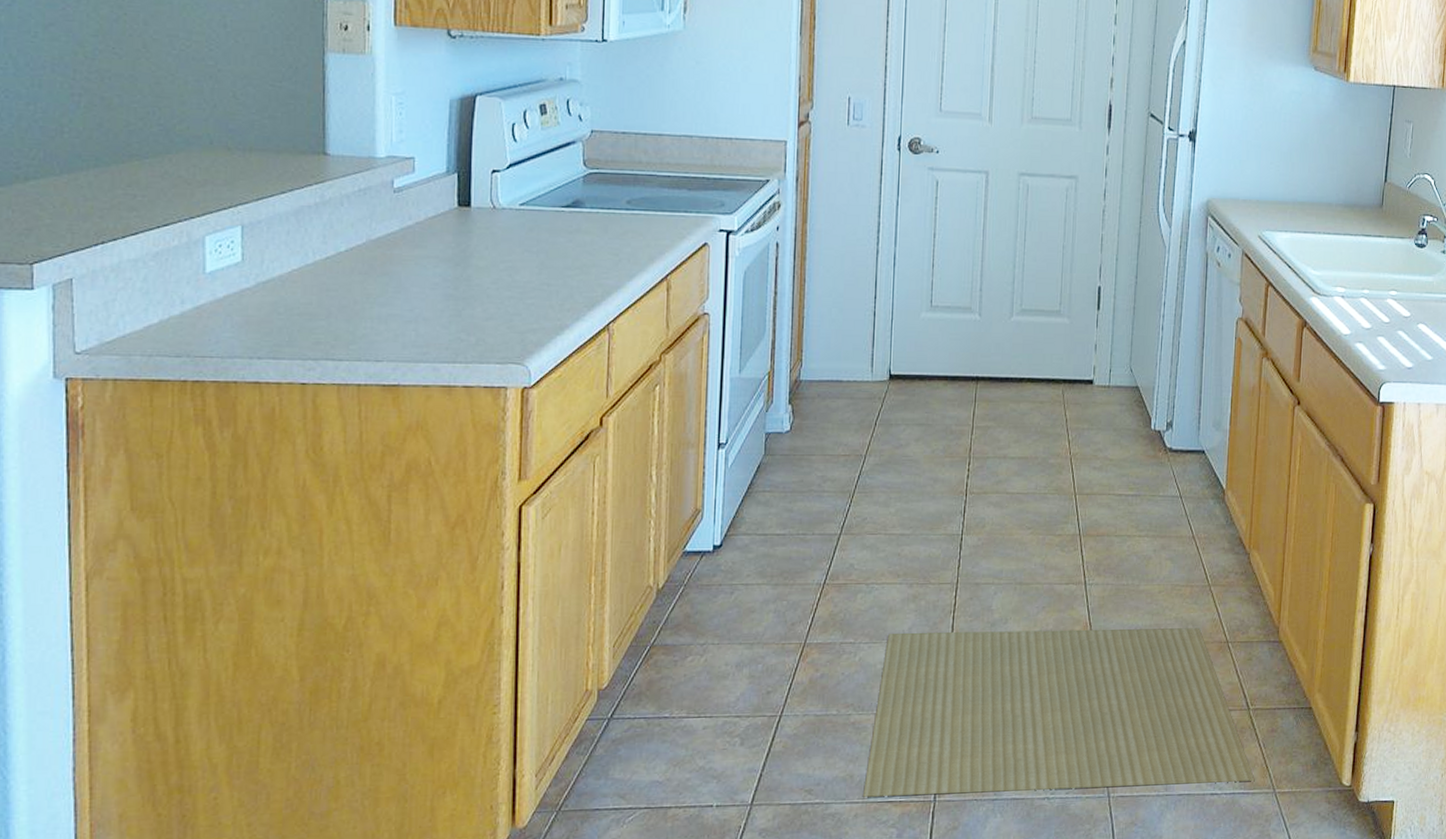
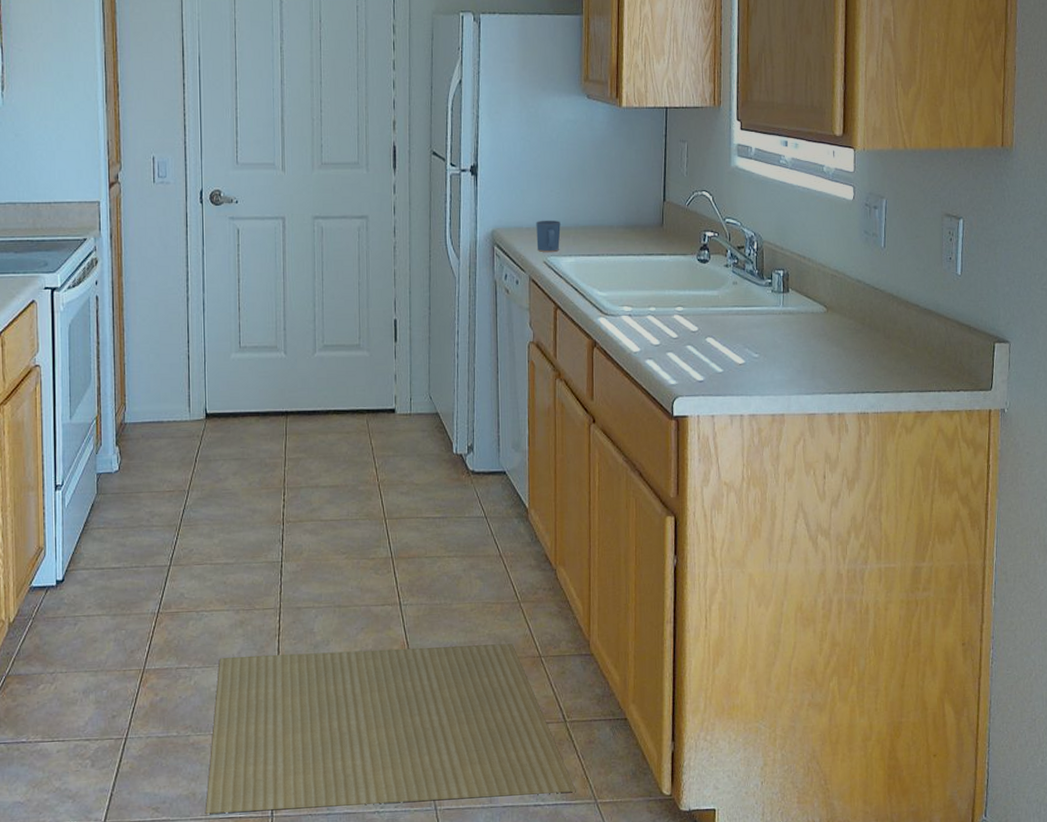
mug: none [1252,193,1278,227] -> present [536,220,561,253]

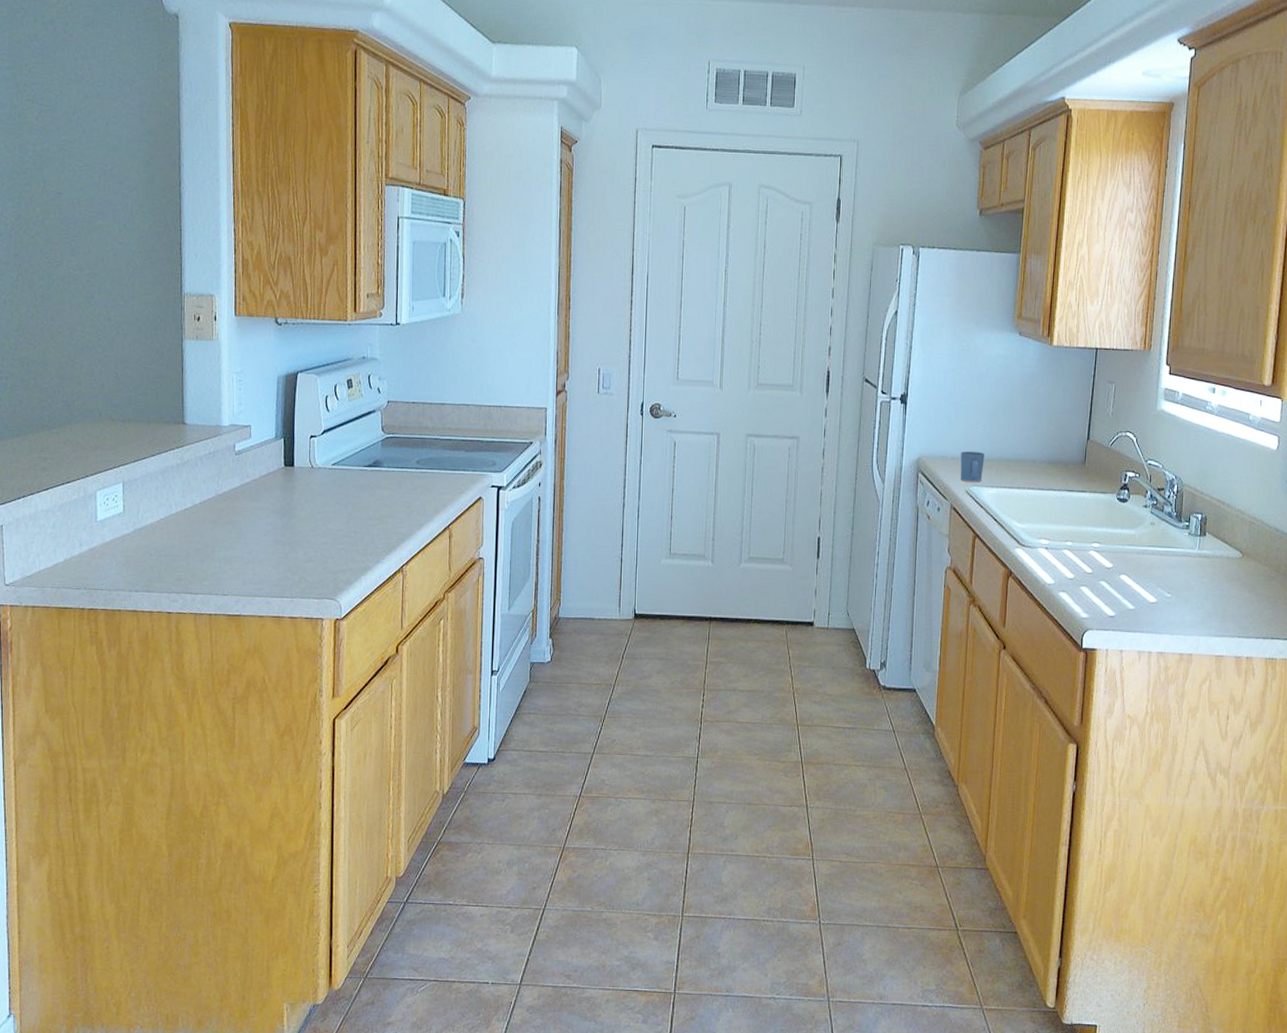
doormat: present [206,643,576,814] -> none [614,842,963,996]

